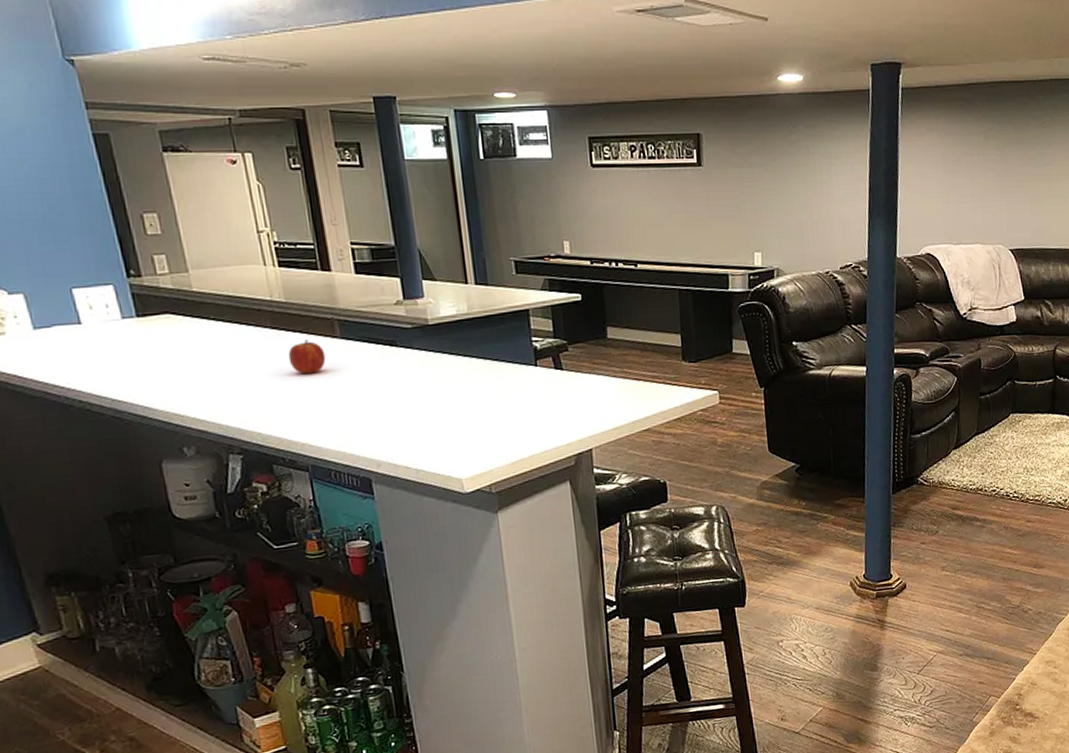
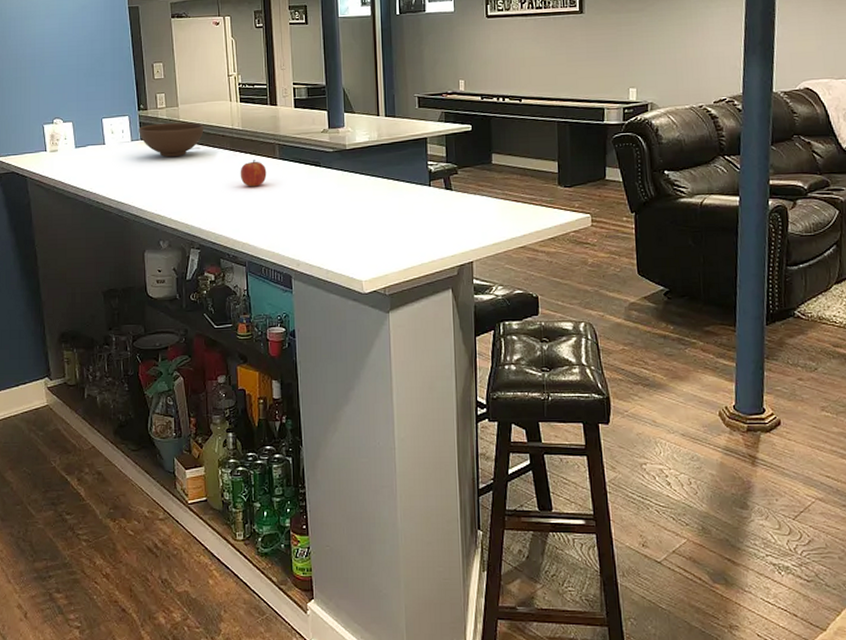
bowl: none [131,293,231,340] -> present [139,122,204,158]

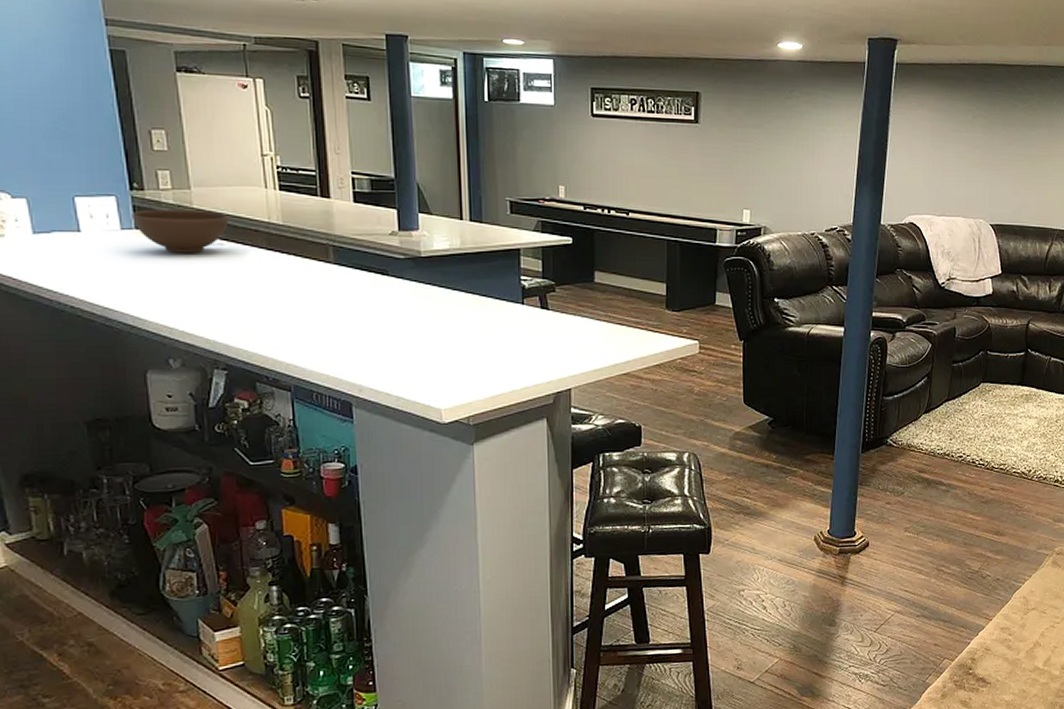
fruit: present [240,160,267,187] -> none [281,263,318,296]

